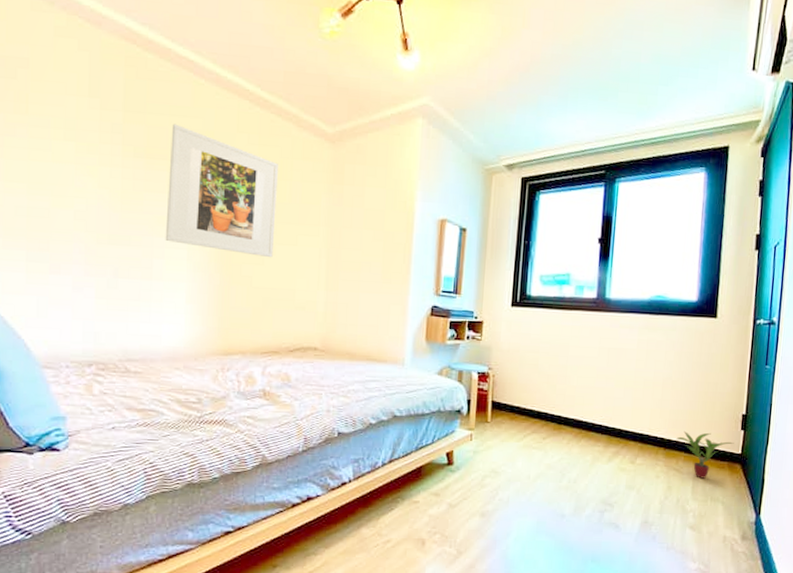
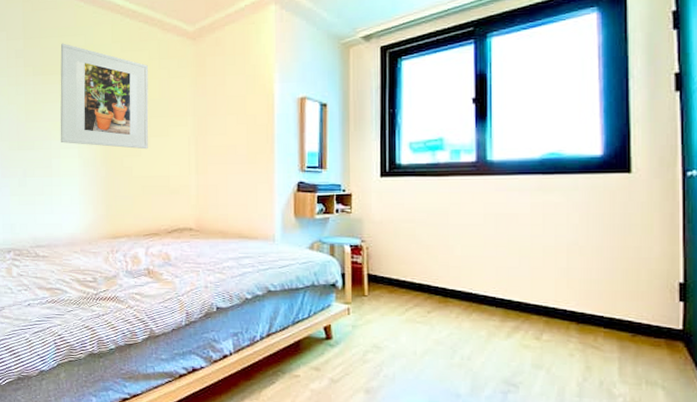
potted plant: present [676,431,734,479] -> none [591,303,672,358]

